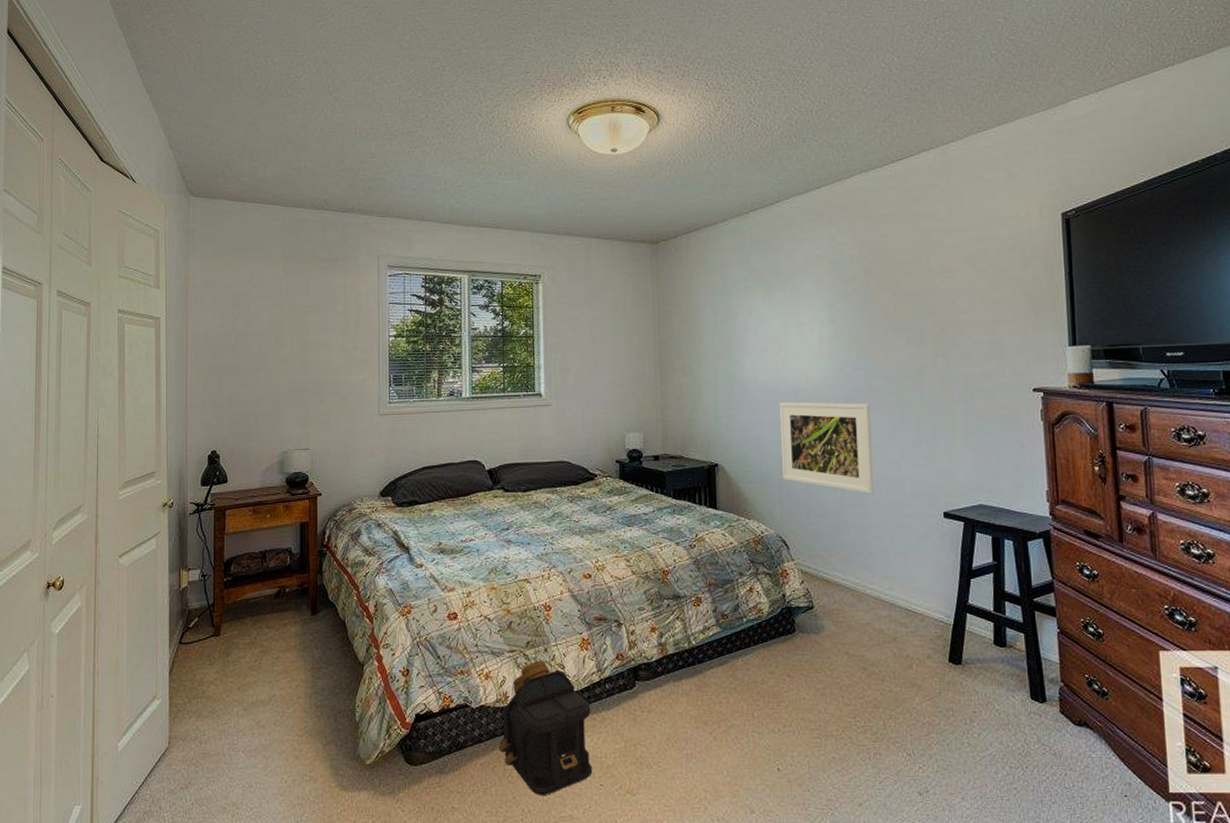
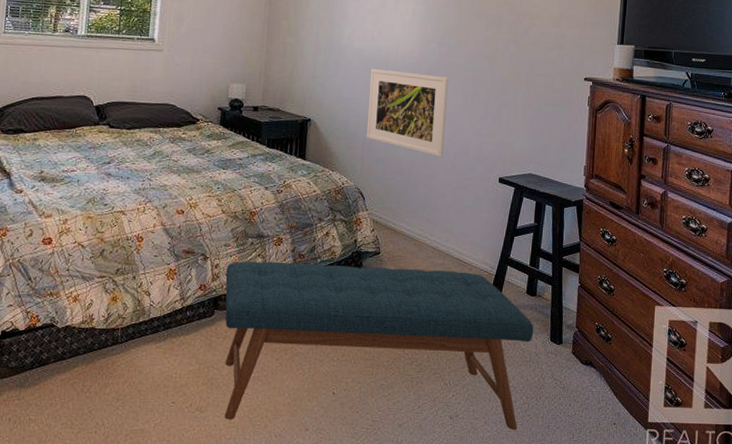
backpack: present [499,660,593,795] -> none [80,286,171,410]
bench: none [643,623,1009,806] -> present [224,261,534,430]

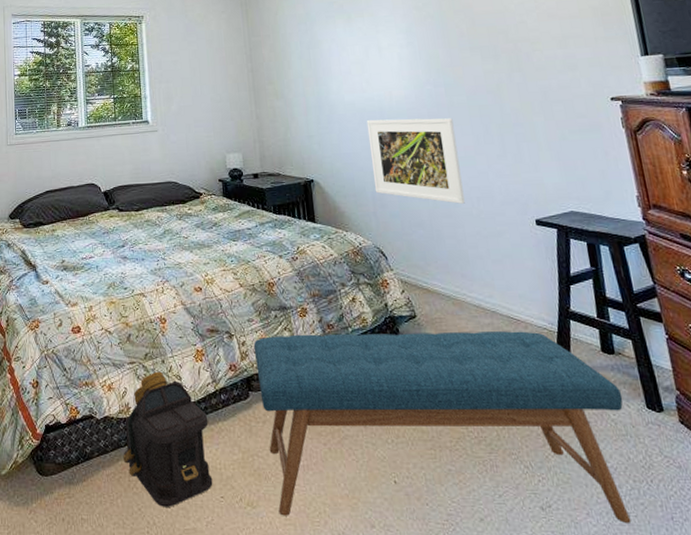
backpack: none [80,286,171,410] -> present [123,371,213,507]

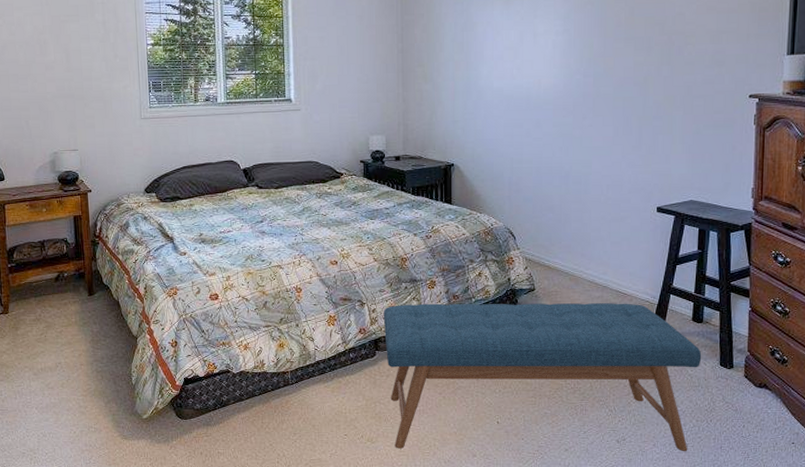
backpack: present [123,371,213,507] -> none [257,333,338,443]
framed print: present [366,118,465,204] -> none [512,107,596,191]

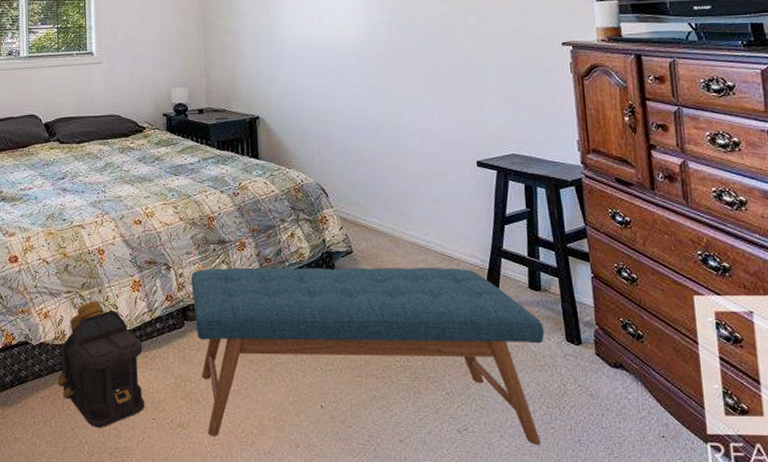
backpack: none [257,333,338,443] -> present [57,300,145,428]

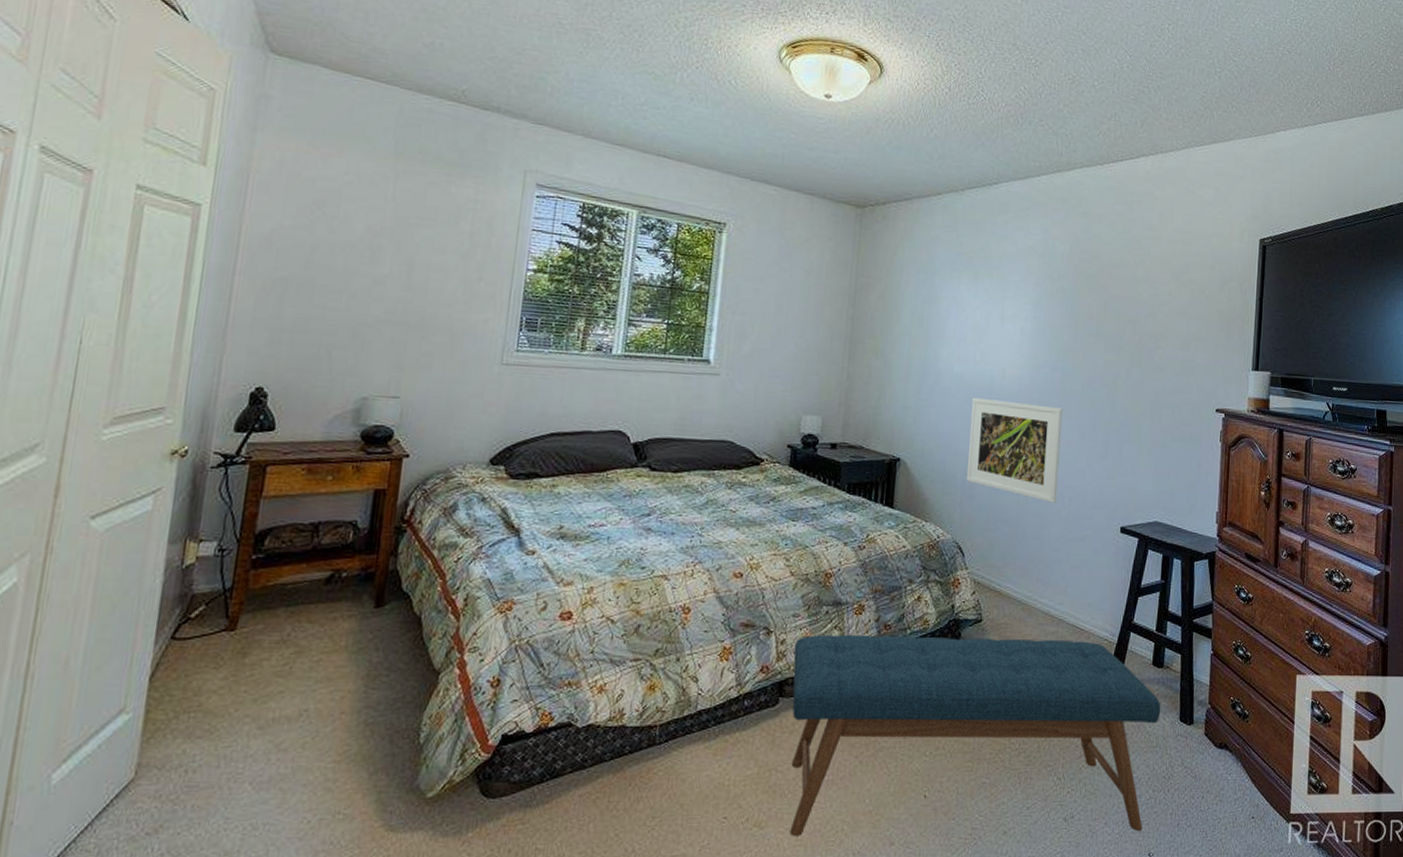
backpack: present [57,300,145,428] -> none [605,671,724,831]
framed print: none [316,57,409,144] -> present [966,397,1063,503]

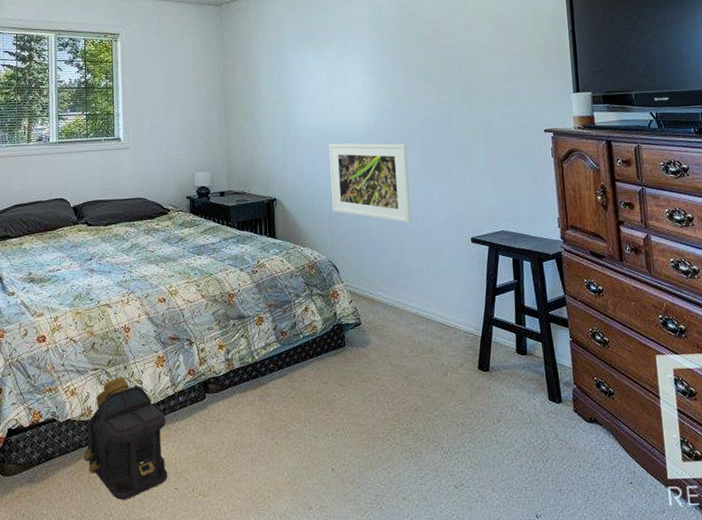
backpack: none [605,671,724,831] -> present [83,376,168,500]
bench: present [790,634,1161,836] -> none [212,336,530,503]

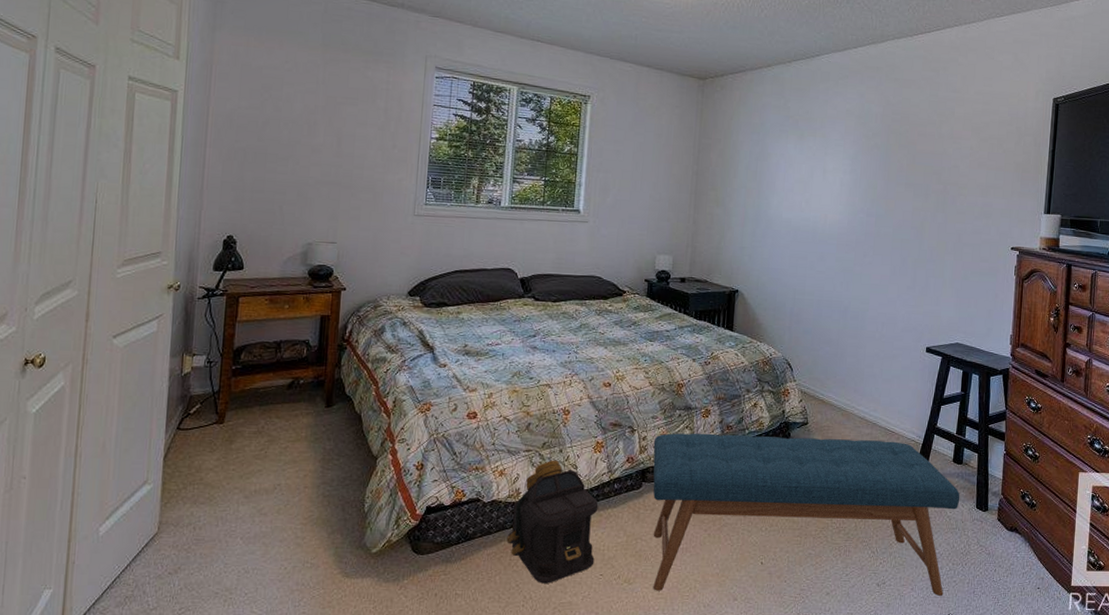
bench: none [212,336,530,503] -> present [653,433,960,596]
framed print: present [328,143,411,223] -> none [794,238,877,327]

